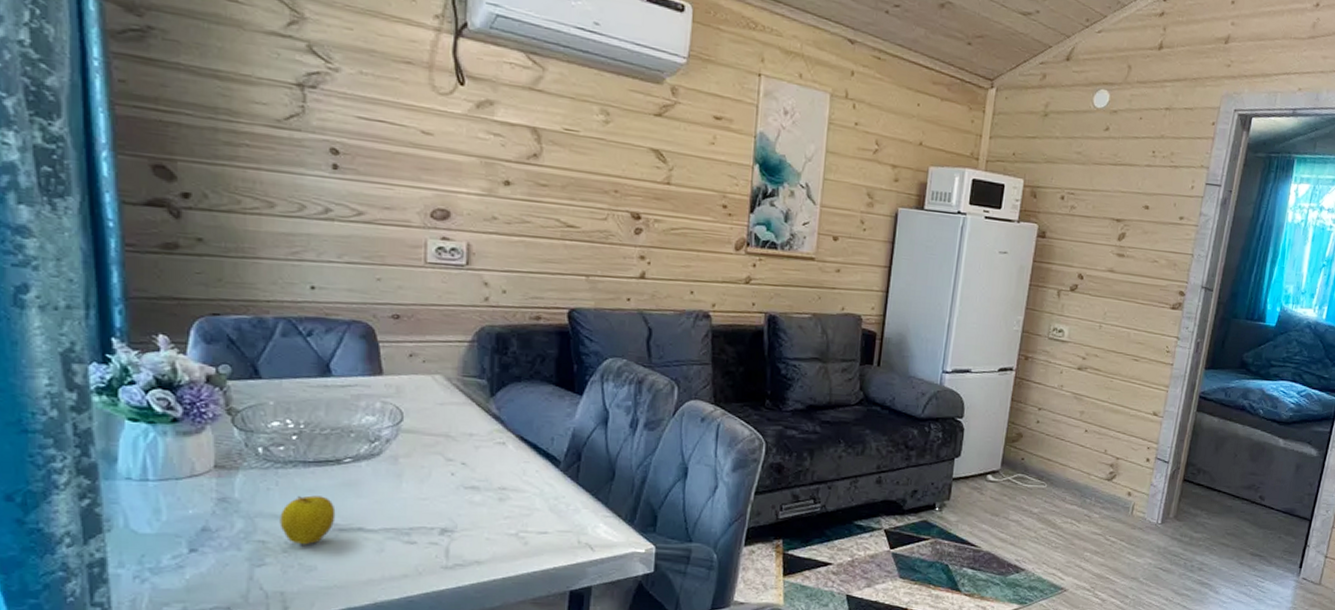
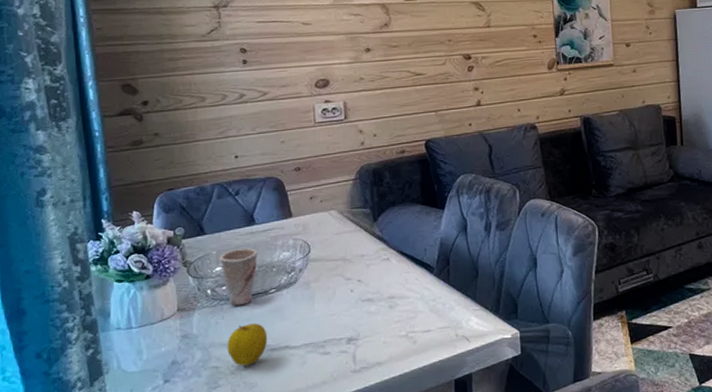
cup: none [278,402,333,473] -> present [219,247,259,306]

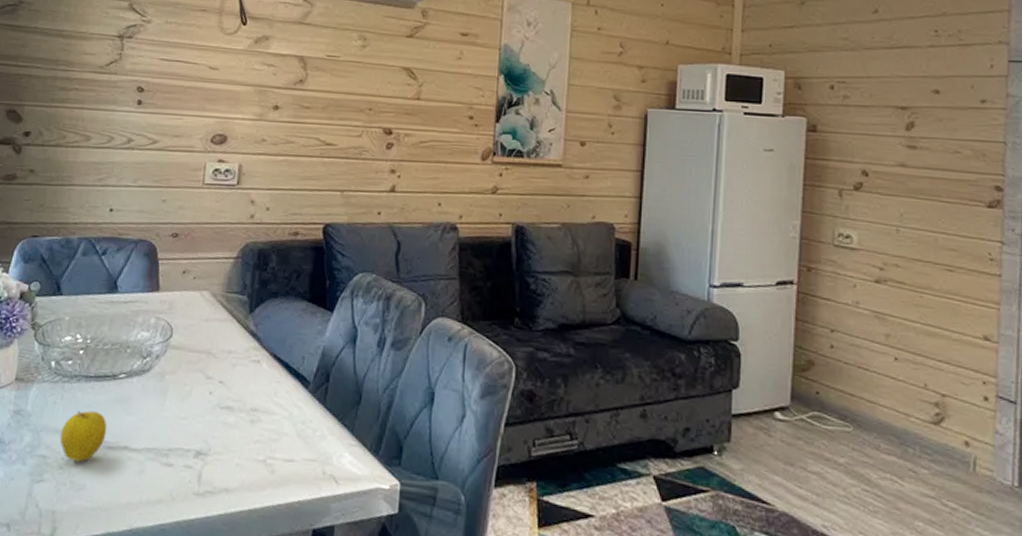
cup: present [219,247,259,306] -> none [71,318,115,387]

